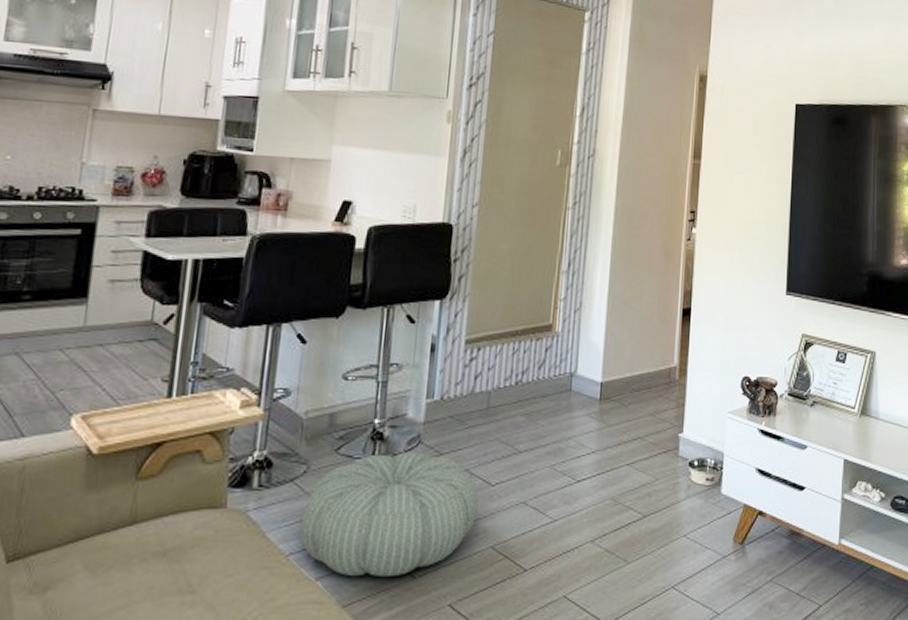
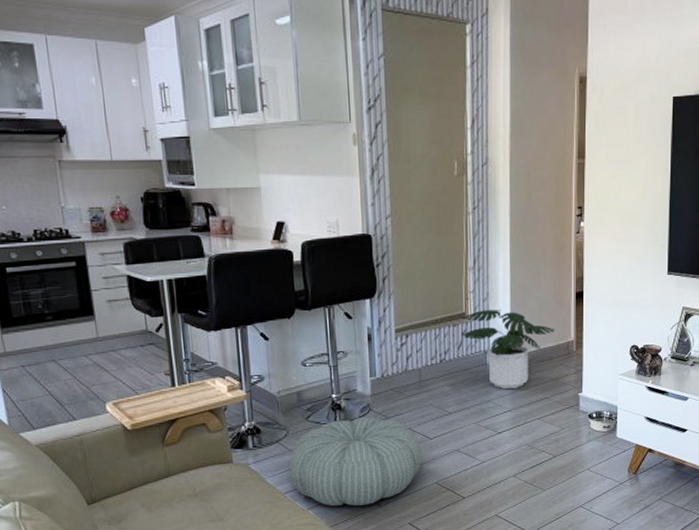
potted plant: none [545,323,656,423] -> present [462,310,555,389]

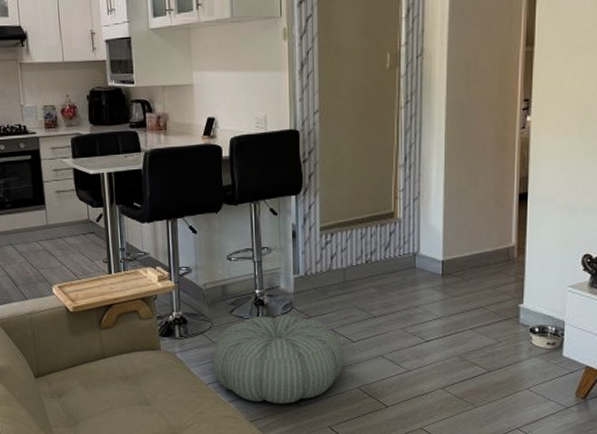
potted plant: present [462,310,555,389] -> none [390,210,493,295]

